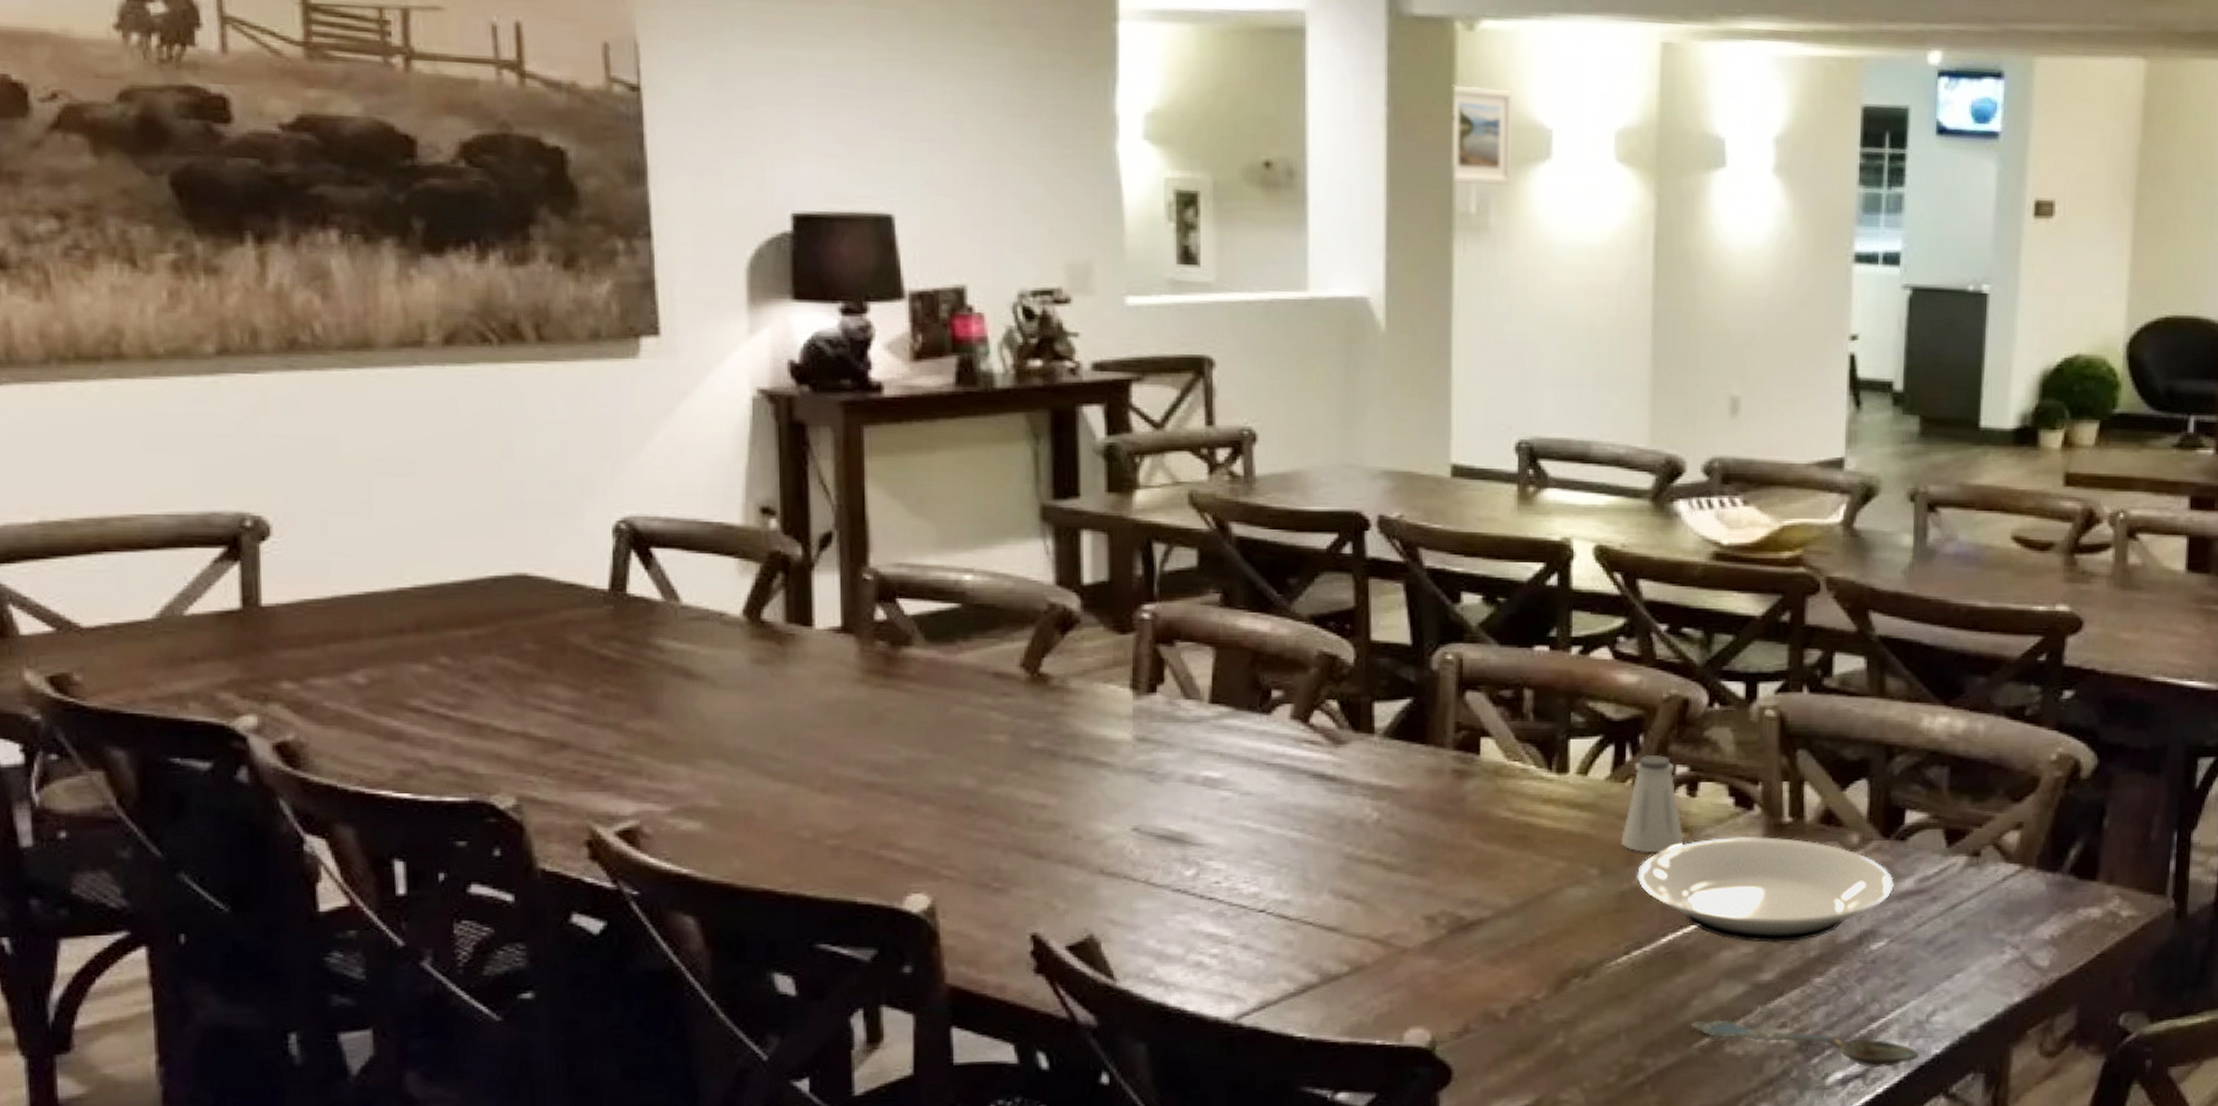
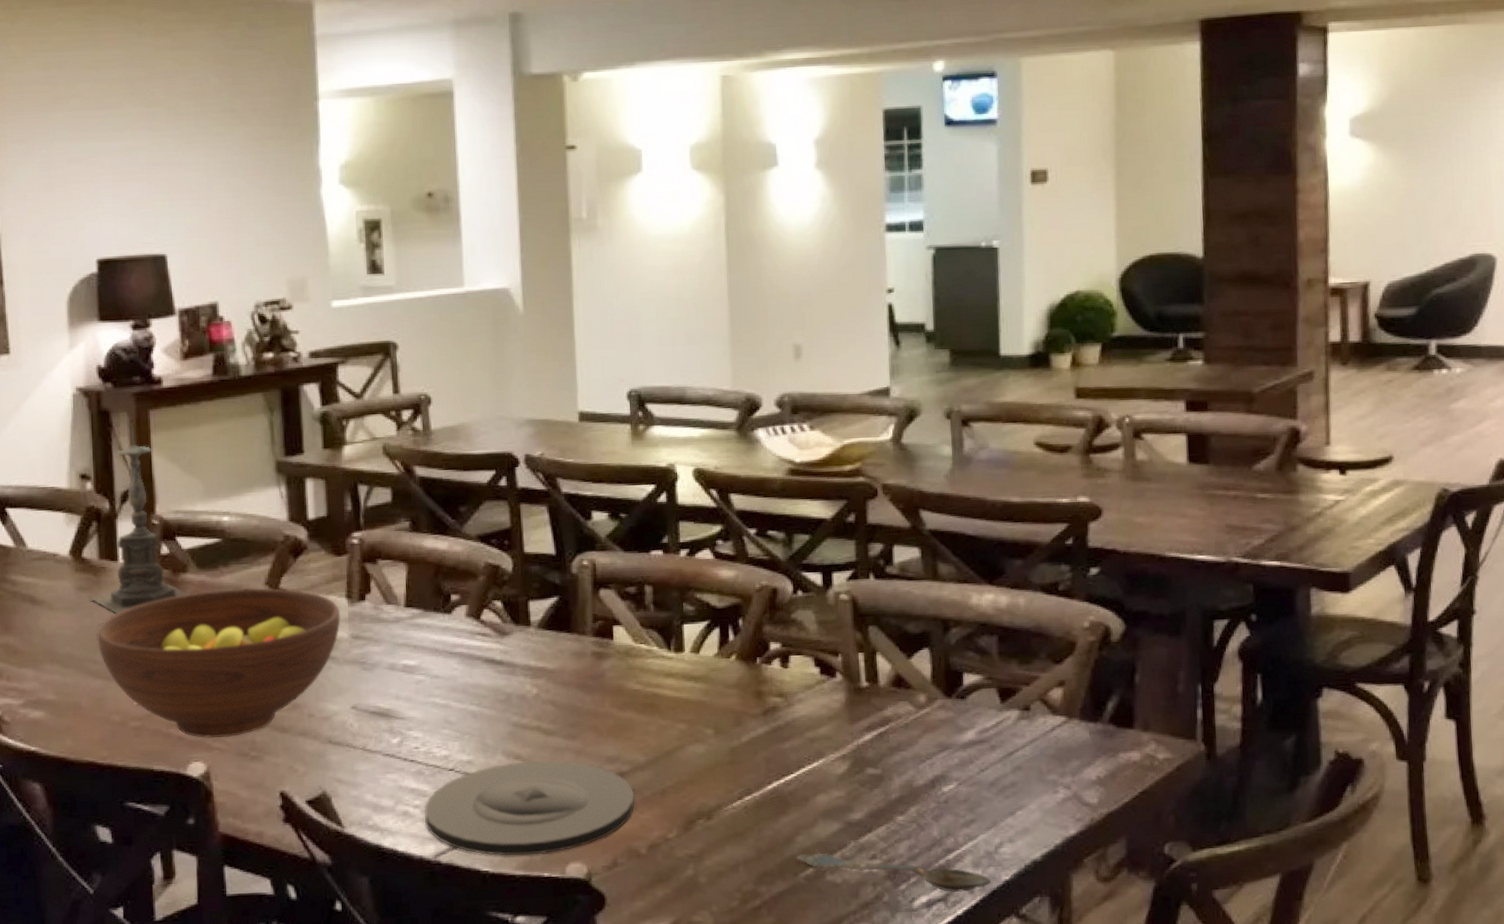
candle holder: none [773,443,914,697] -> present [91,423,190,614]
fruit bowl: none [780,671,1122,864] -> present [97,588,341,739]
plate: none [1223,901,1495,1019] -> present [424,760,634,856]
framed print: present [1452,85,1512,185] -> none [563,122,612,196]
saltshaker: present [1621,755,1684,853] -> none [730,635,781,716]
plate: present [1637,837,1894,943] -> none [744,699,958,788]

